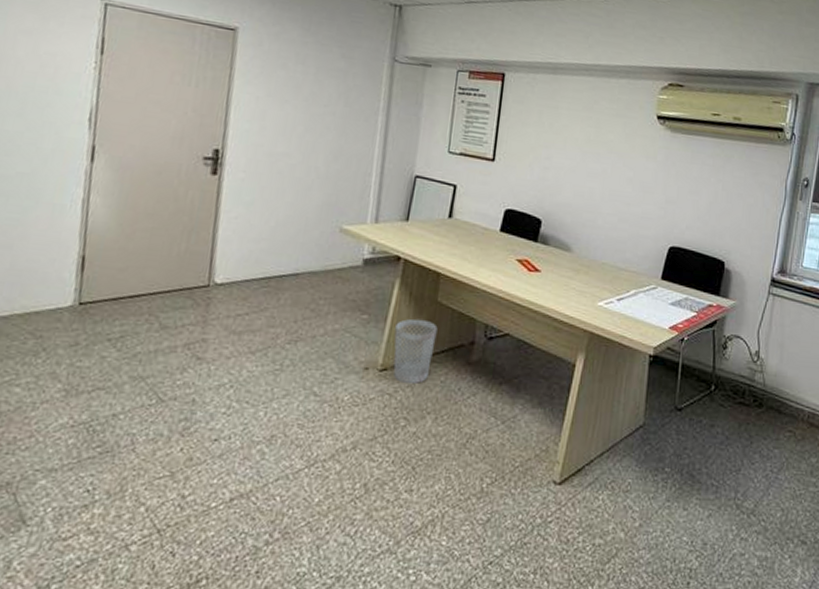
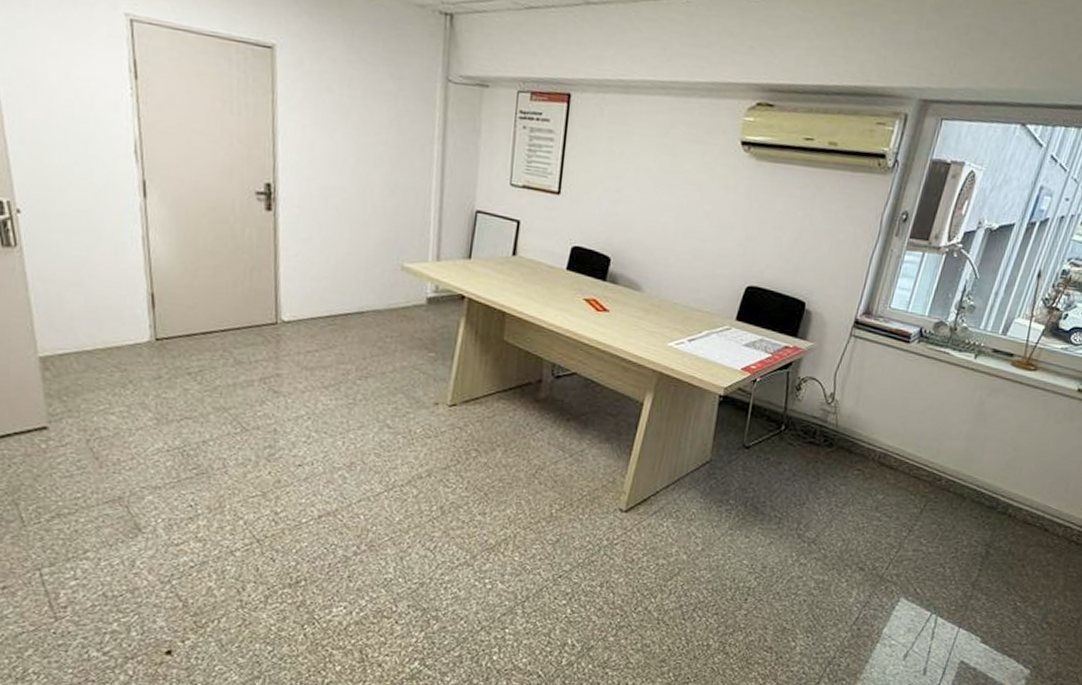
wastebasket: present [393,318,438,384] -> none [462,357,505,419]

